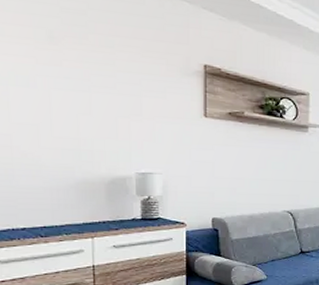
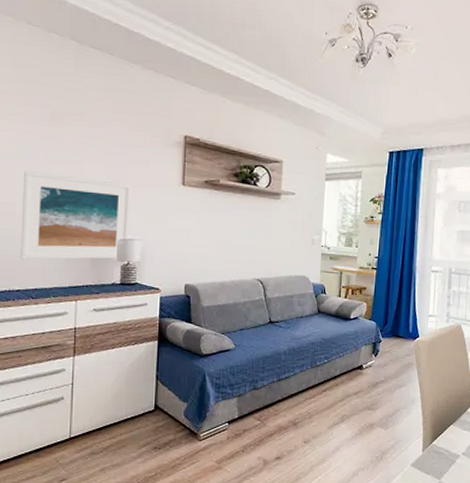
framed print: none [19,99,149,196] -> present [20,171,131,260]

